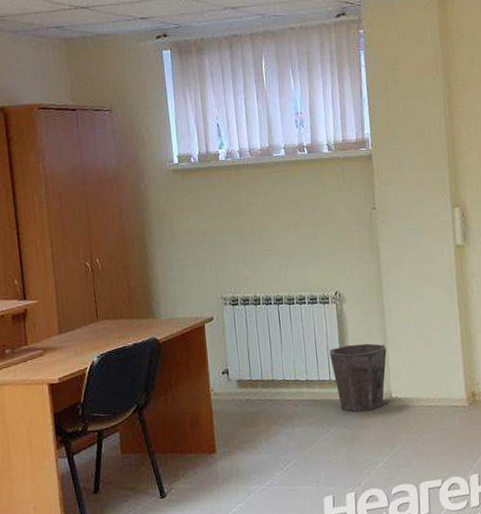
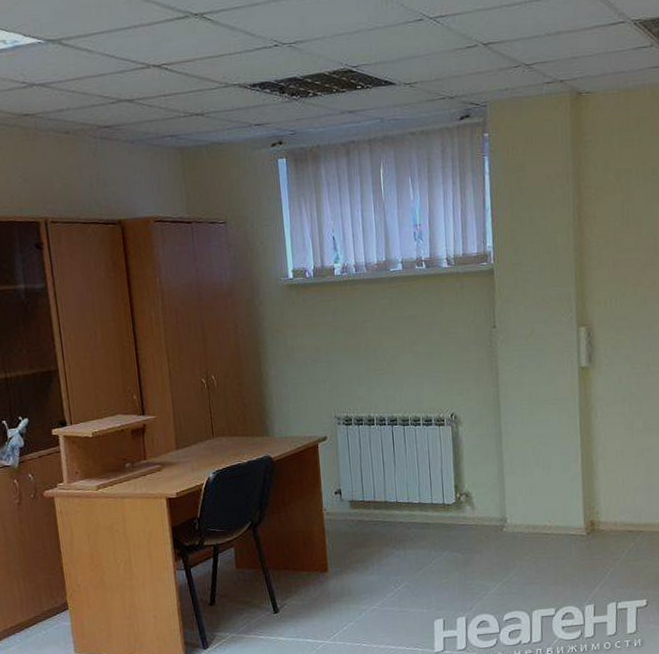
waste bin: present [329,343,387,412] -> none [443,467,503,536]

